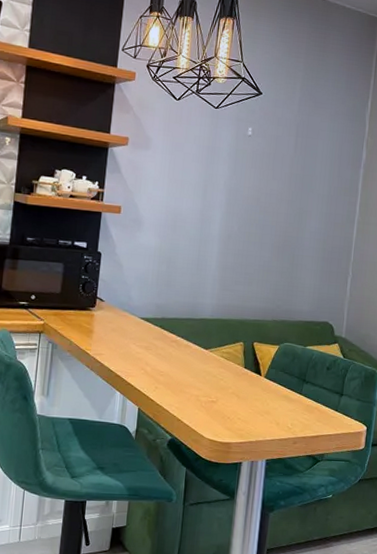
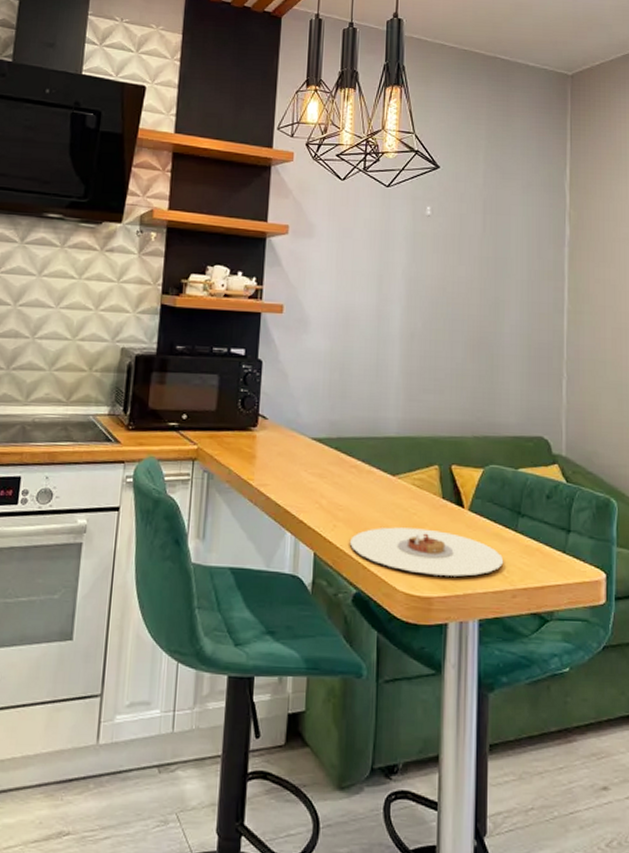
plate: none [168,389,289,428] -> present [350,527,504,577]

